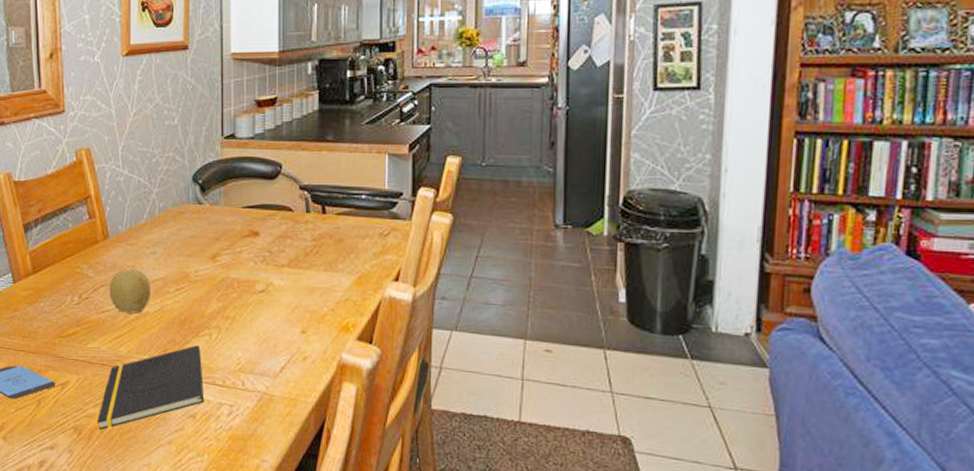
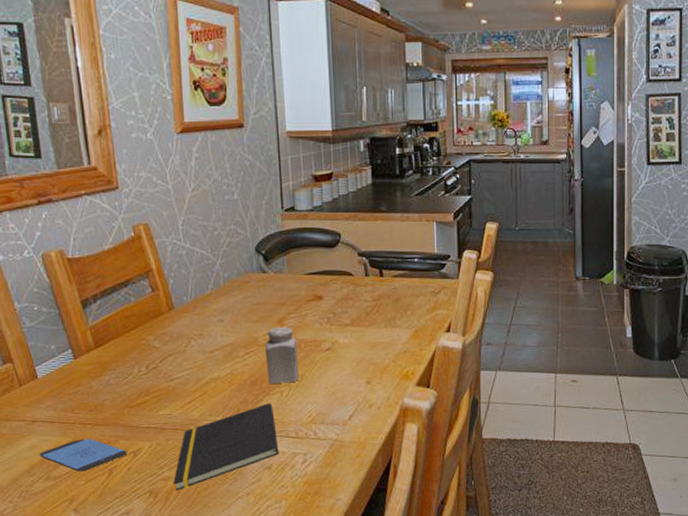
fruit: present [109,268,152,314] -> none [177,337,221,379]
salt shaker: none [197,264,229,325] -> present [265,327,299,384]

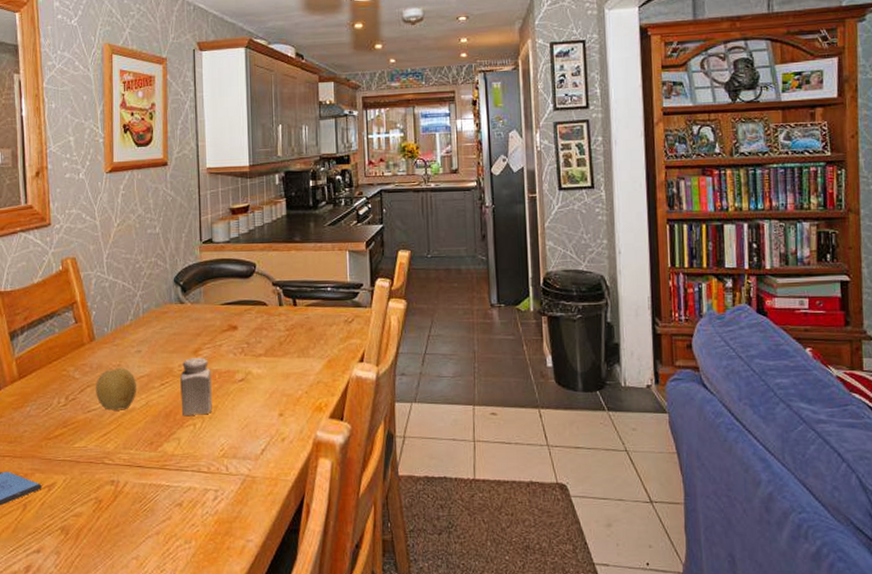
notepad: present [172,403,279,491] -> none [84,436,191,528]
fruit: none [177,337,221,379] -> present [96,367,137,411]

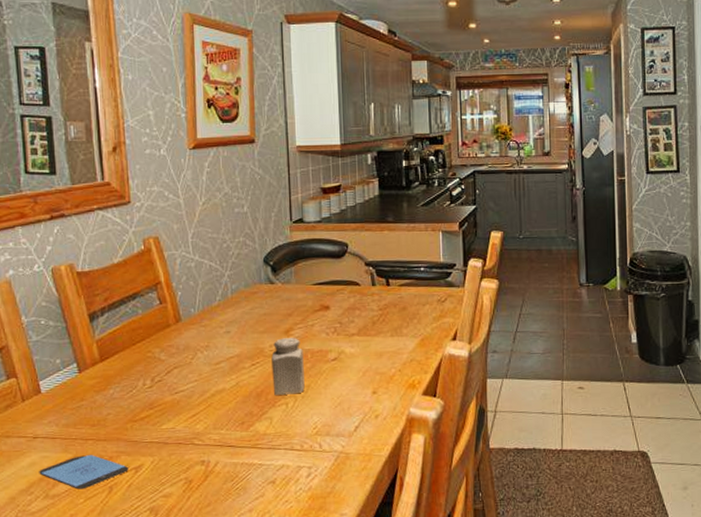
fruit: present [96,367,137,411] -> none [183,348,227,392]

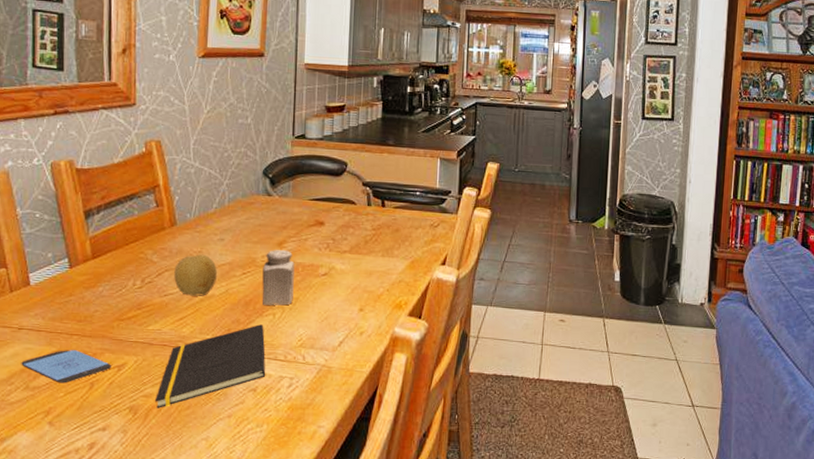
notepad: none [174,415,284,508] -> present [154,324,266,408]
fruit: none [183,348,227,392] -> present [174,254,218,296]

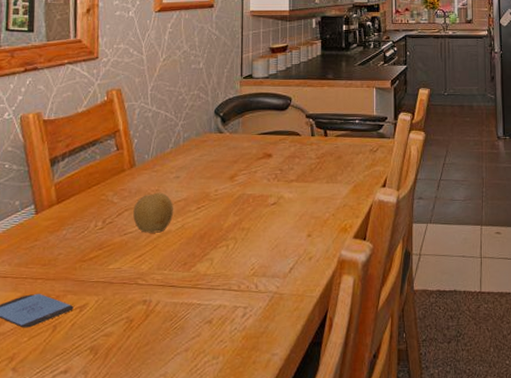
notepad: present [154,324,266,408] -> none [114,256,221,347]
salt shaker: present [262,250,295,306] -> none [215,183,246,237]

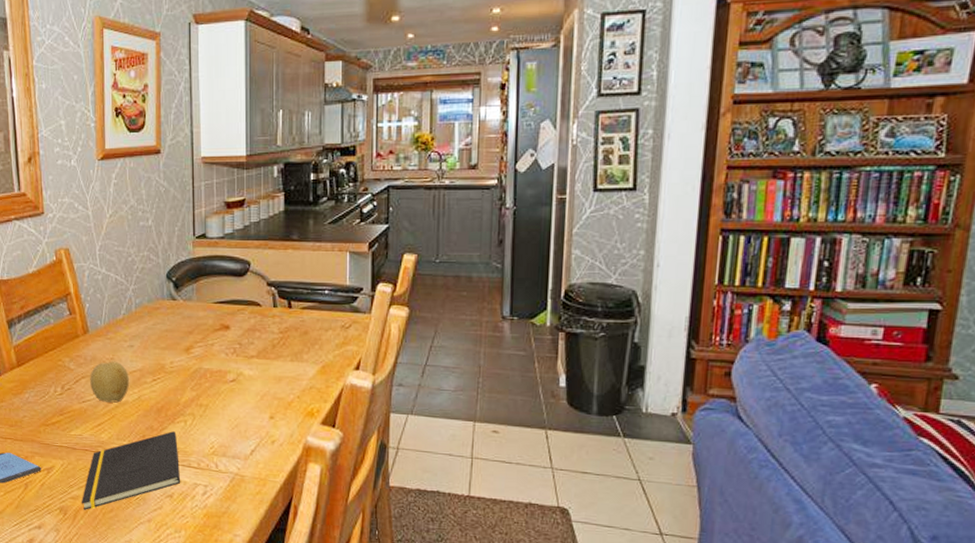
notepad: none [114,256,221,347] -> present [81,431,181,510]

